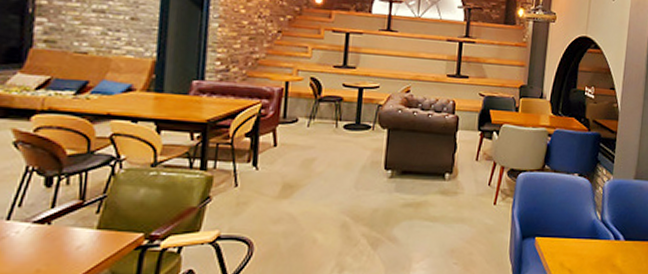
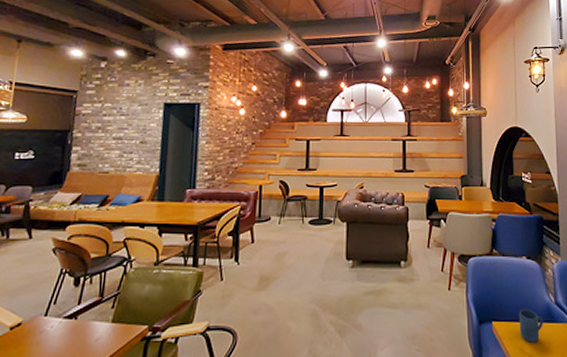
mug: none [562,226,587,258] -> present [518,310,543,343]

